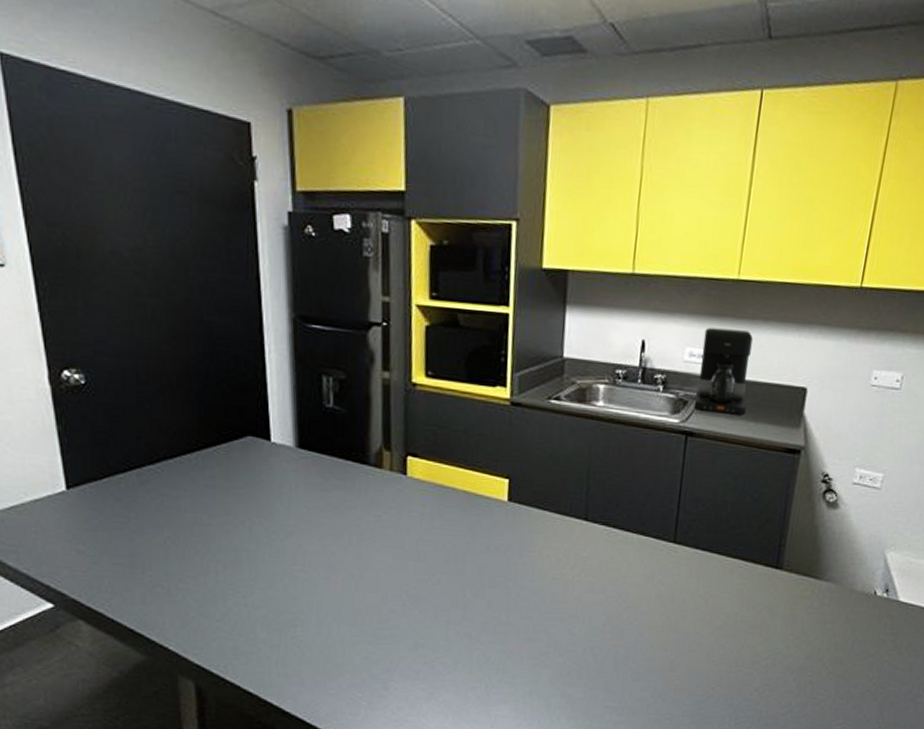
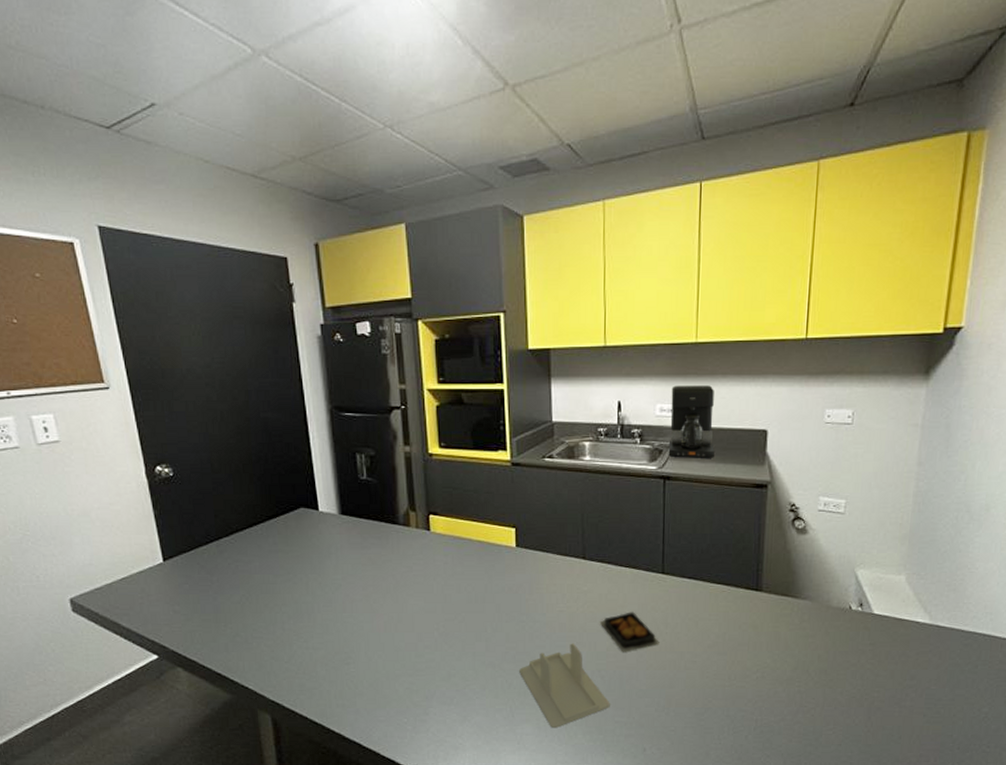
napkin holder: none [500,616,601,711] -> present [519,643,610,729]
food container: none [597,583,663,629] -> present [599,612,660,652]

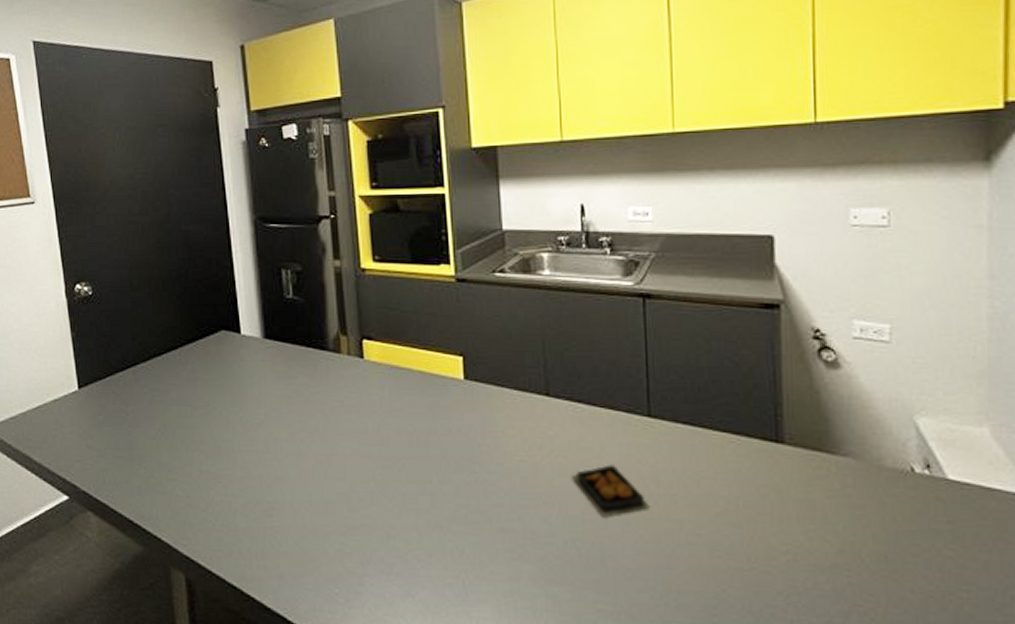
napkin holder: present [519,643,610,729] -> none [473,502,590,614]
coffee maker: present [668,385,714,458] -> none [646,183,706,272]

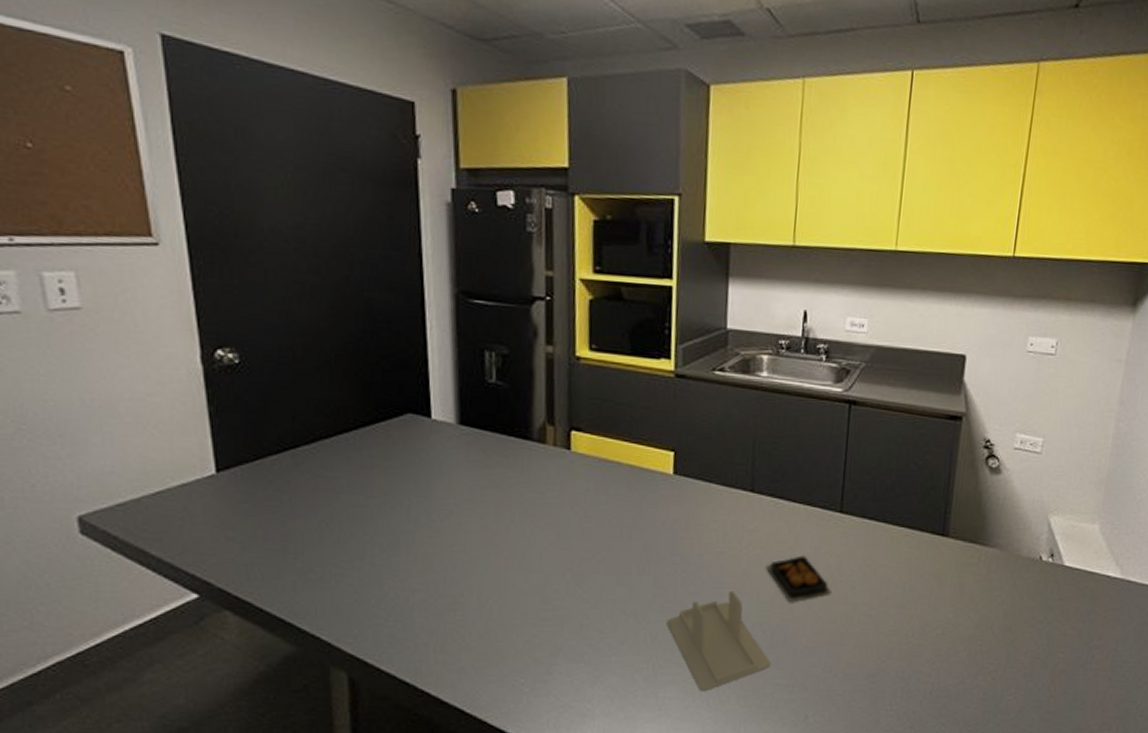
napkin holder: none [473,502,590,614] -> present [667,591,771,692]

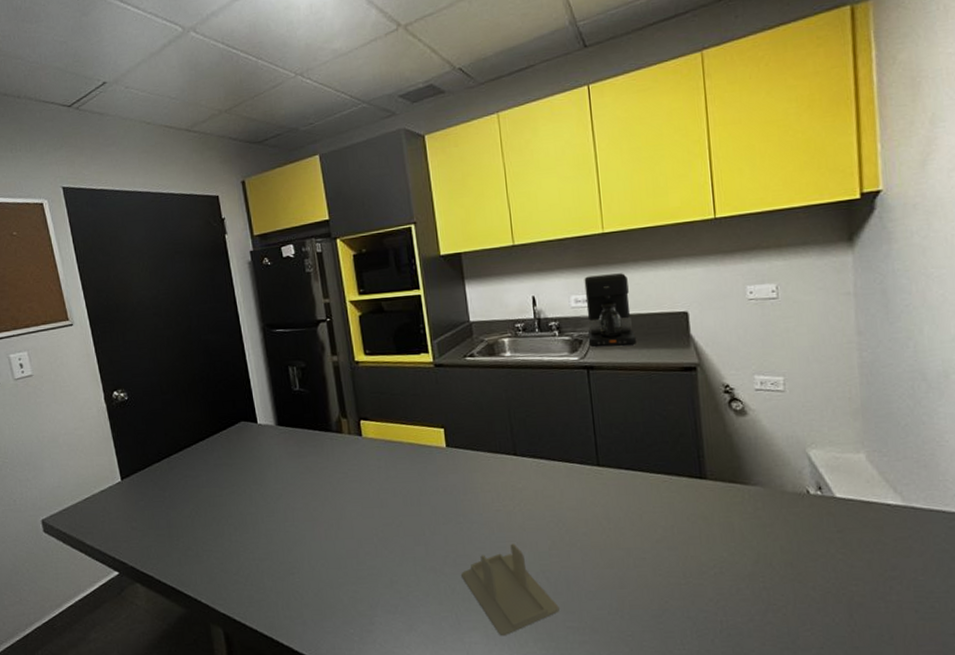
food container: present [765,555,832,603] -> none [538,507,604,551]
coffee maker: none [857,297,912,383] -> present [584,273,636,347]

